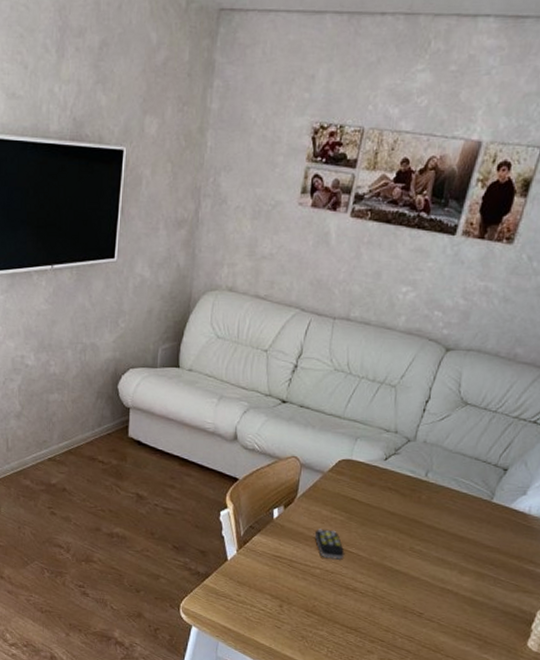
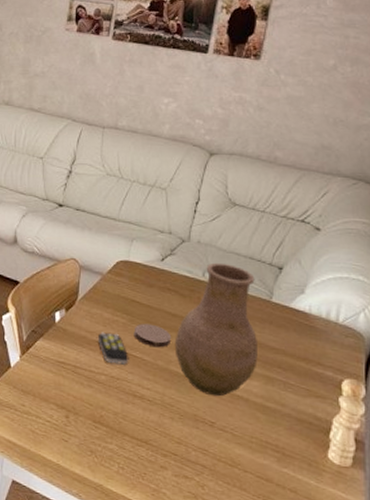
coaster: none [350,521,389,545] -> present [133,323,172,348]
vase: none [390,462,478,590] -> present [174,262,258,397]

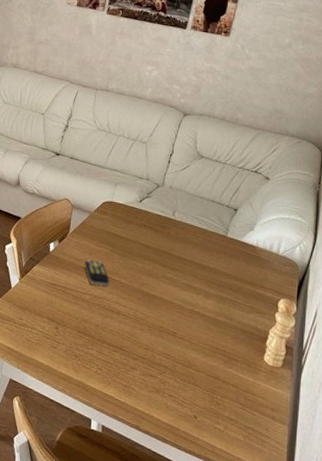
coaster: present [133,323,172,348] -> none [114,253,145,273]
vase: present [174,262,258,397] -> none [147,204,215,312]

